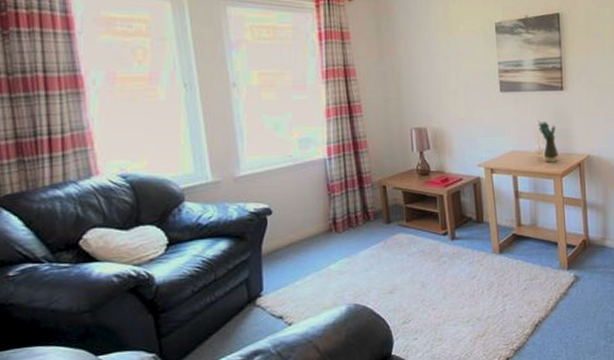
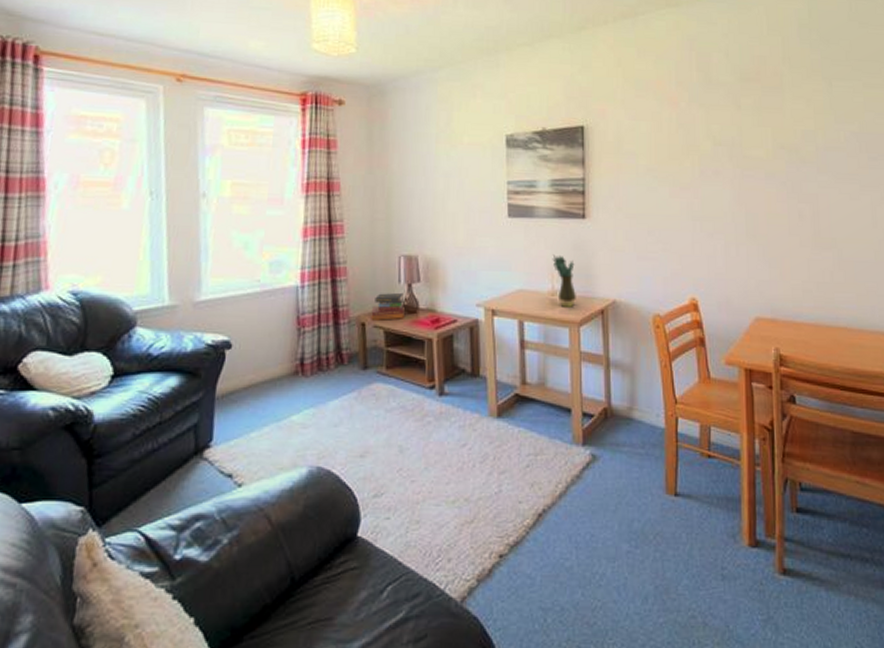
books: none [390,160,418,183] -> present [371,293,405,320]

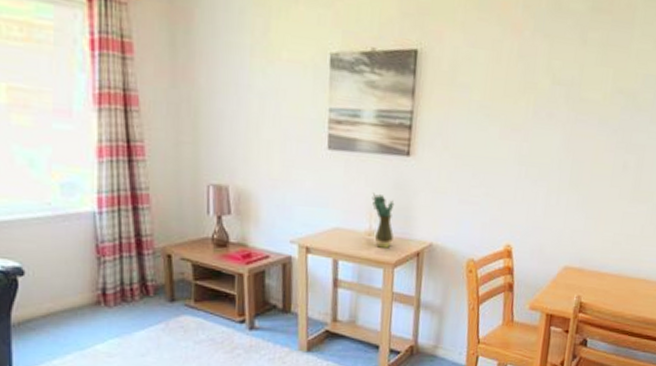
books: present [371,293,405,320] -> none [177,224,214,253]

